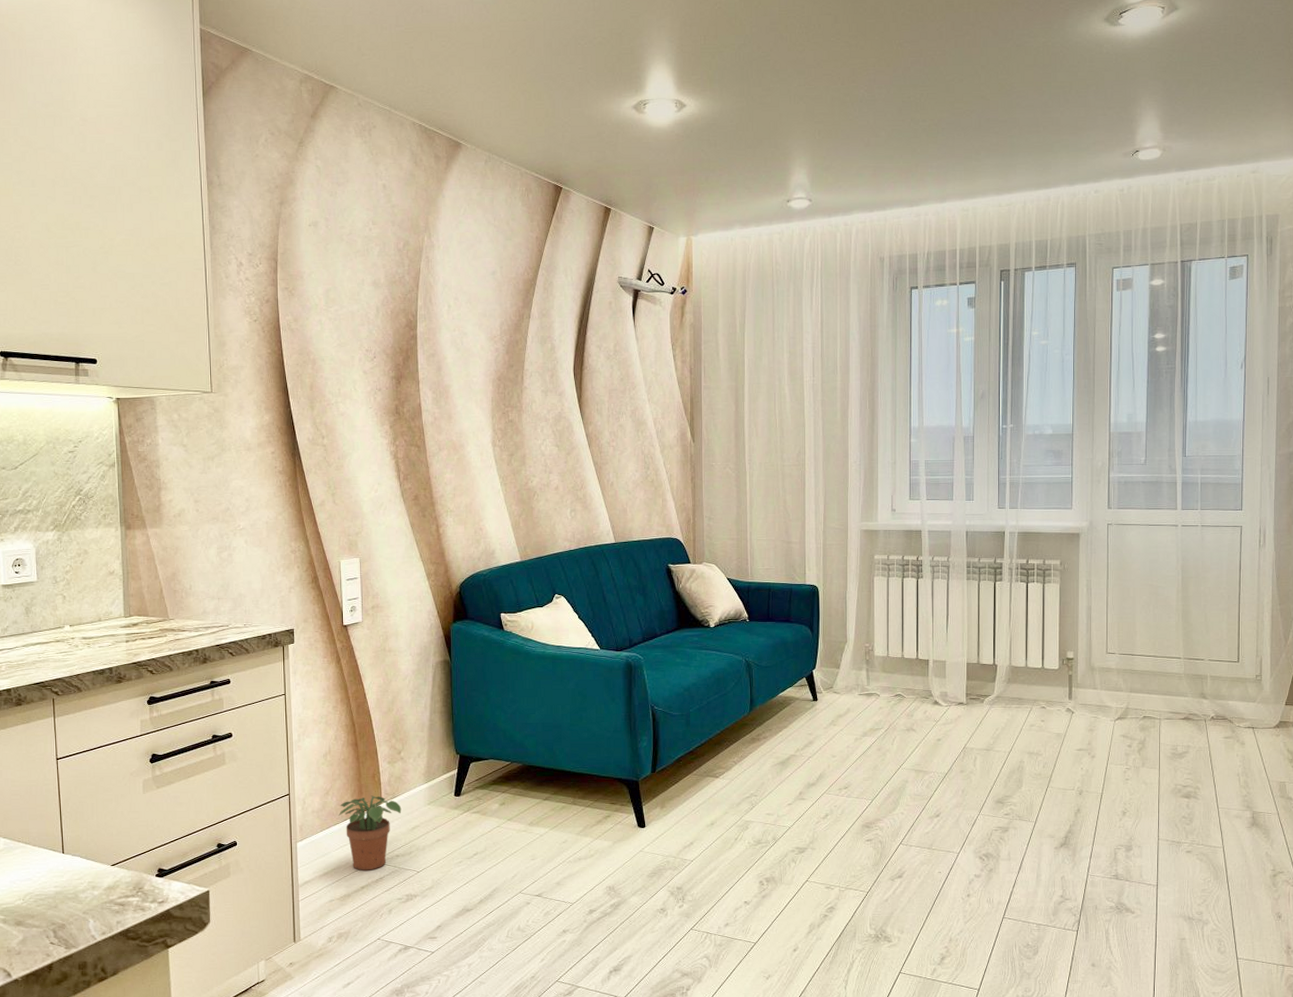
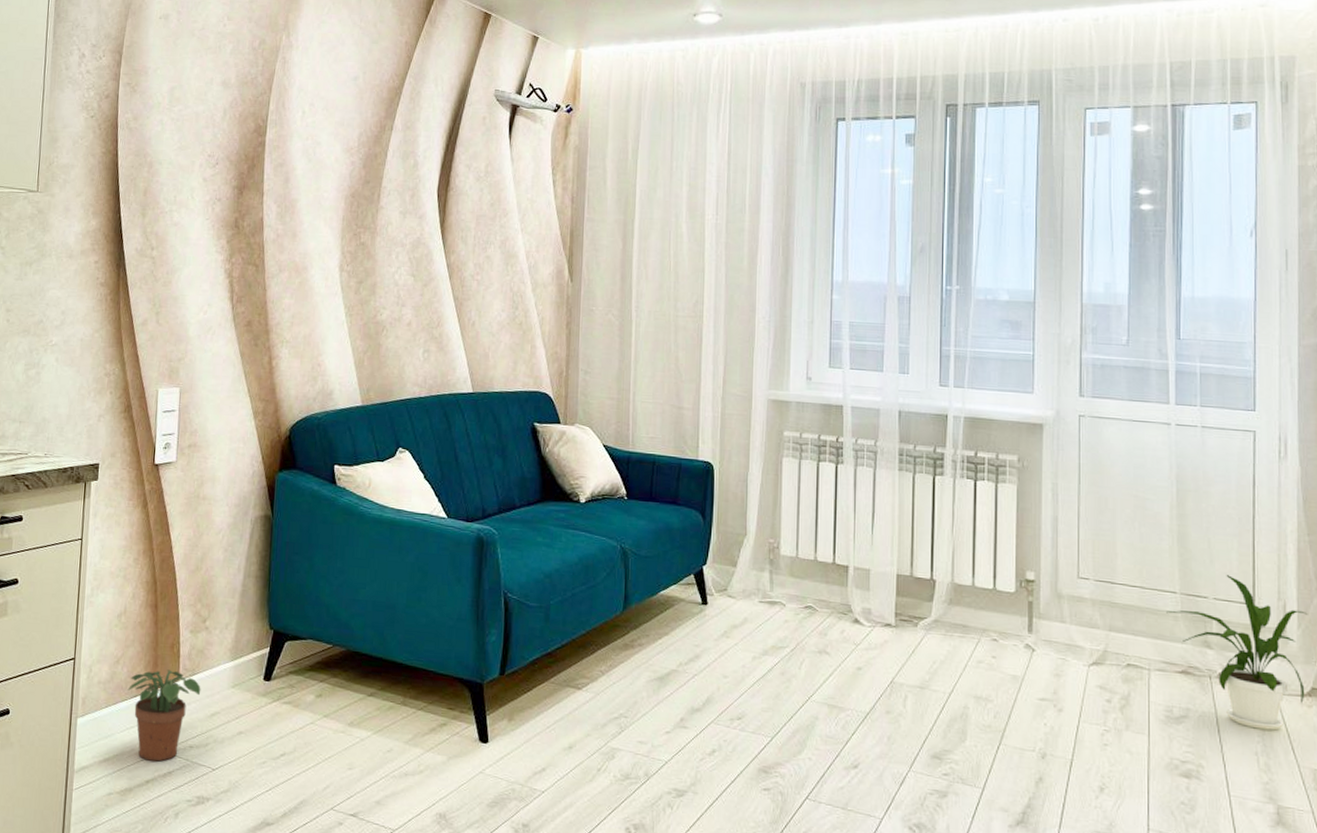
house plant: none [1173,641,1278,756] -> present [1166,575,1308,731]

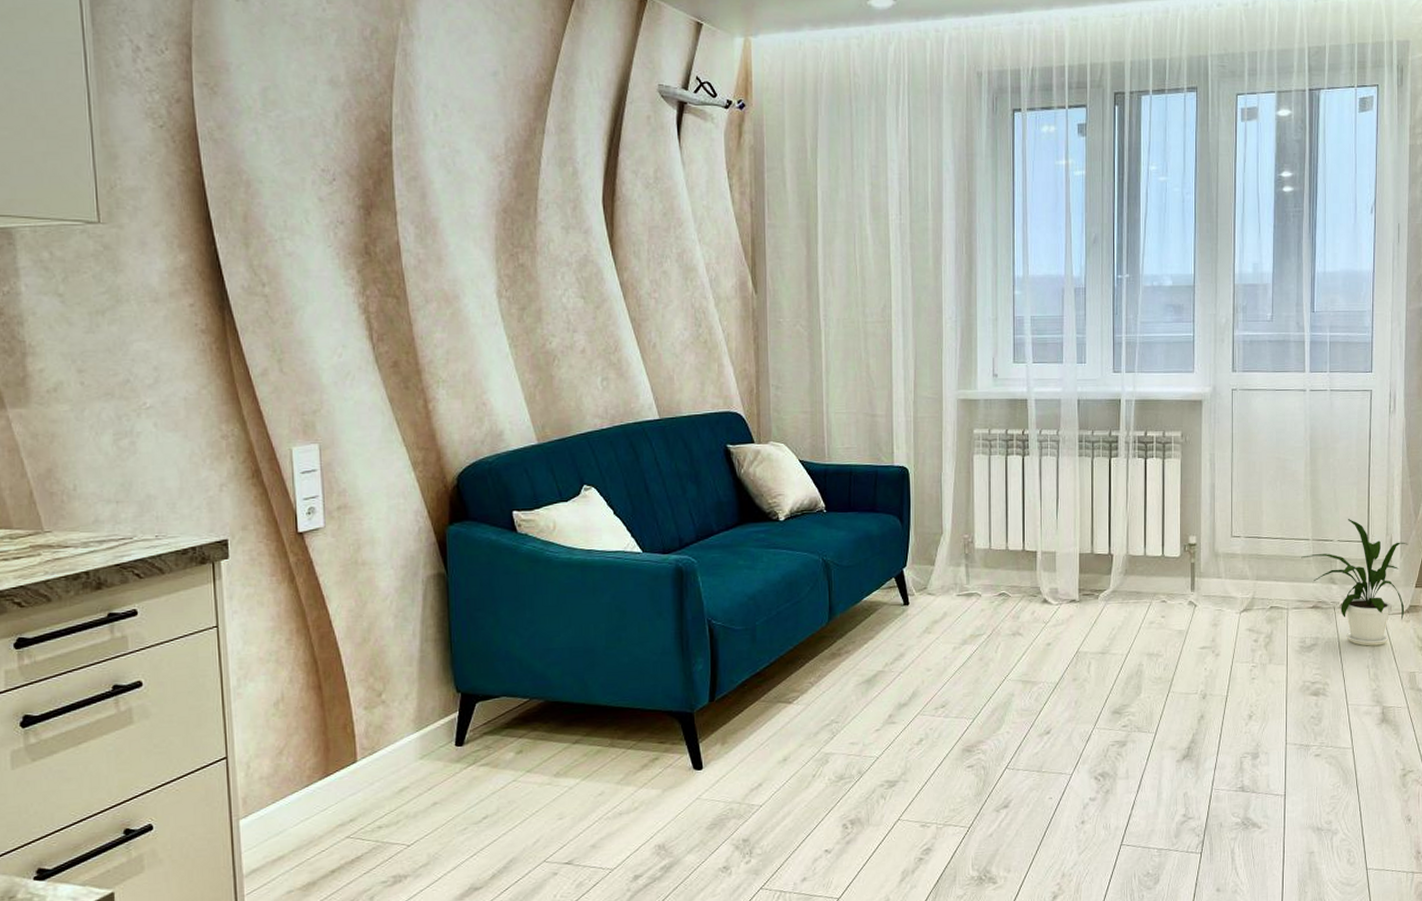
potted plant: present [127,669,201,762] -> none [296,752,384,850]

